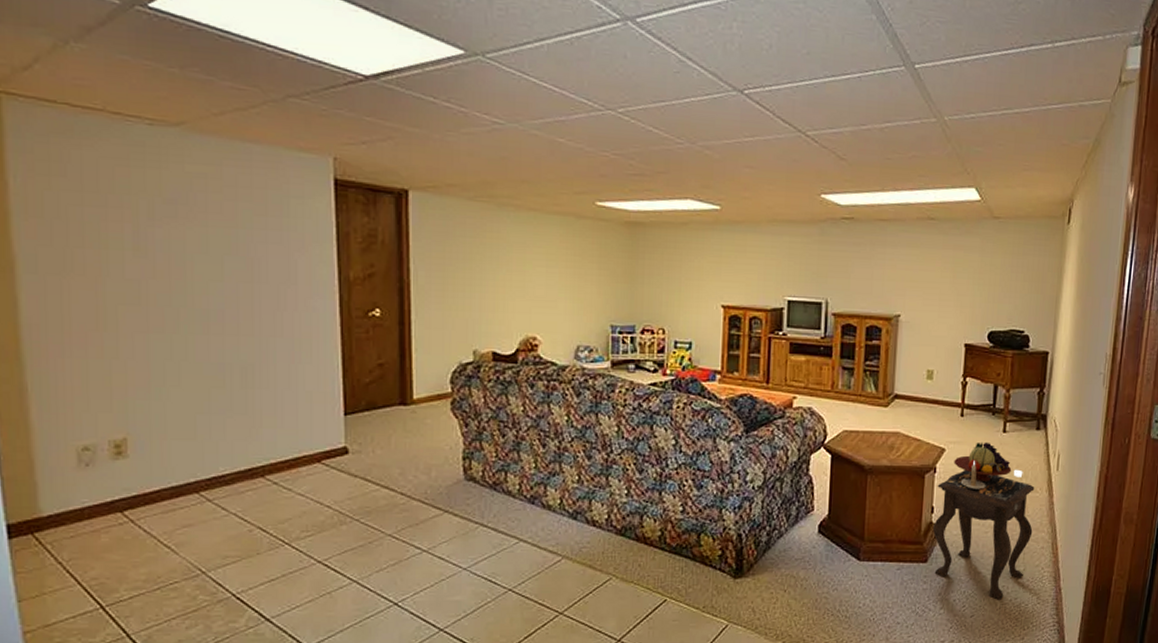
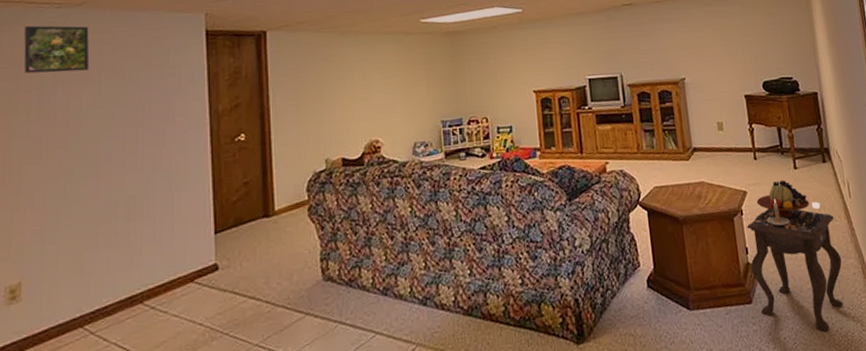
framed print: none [110,142,193,208] -> present [24,25,90,74]

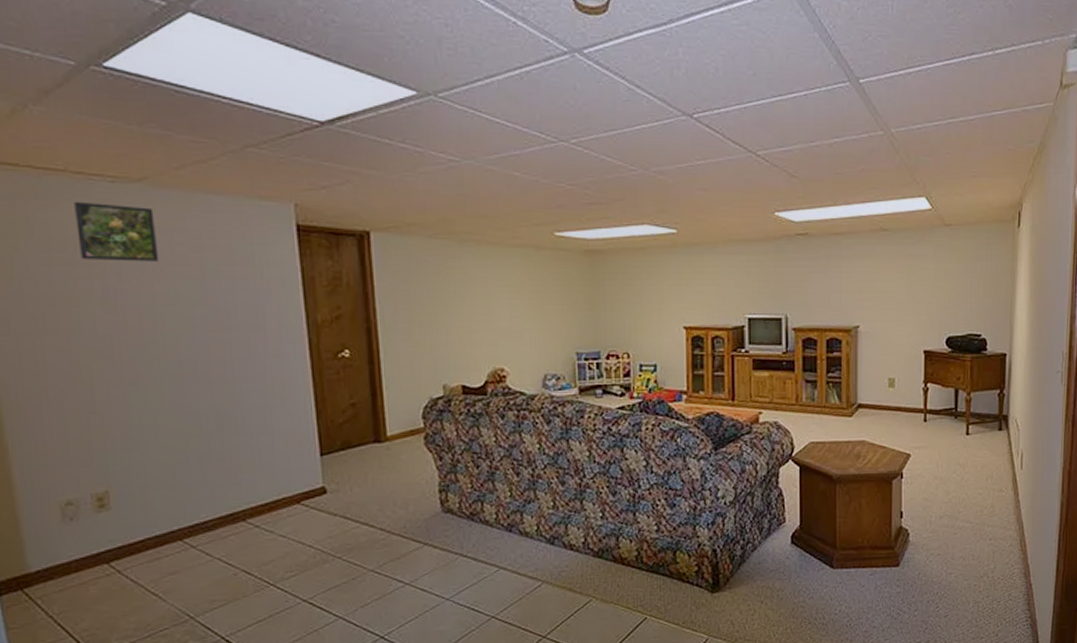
side table: present [746,179,843,332] -> none [903,445,1001,599]

